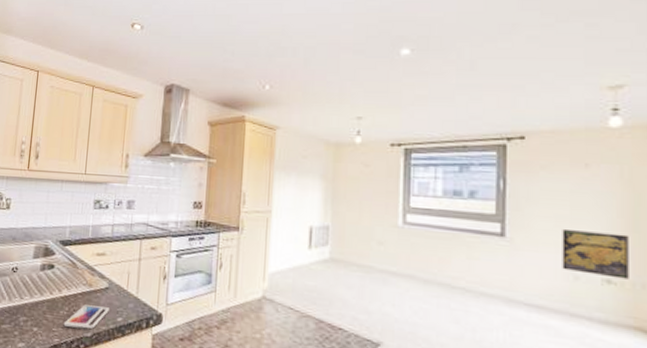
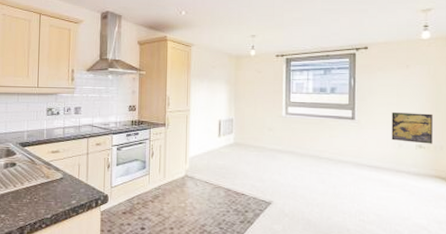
smartphone: present [63,305,109,329] -> none [27,193,64,212]

